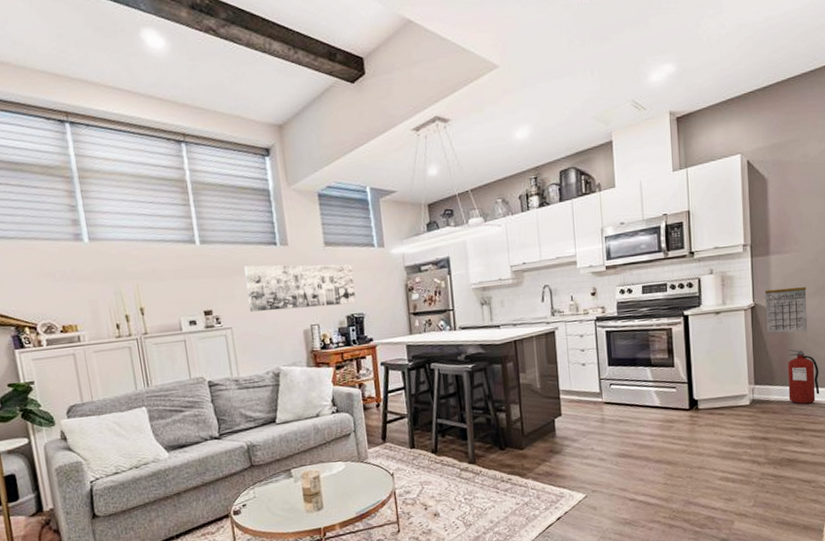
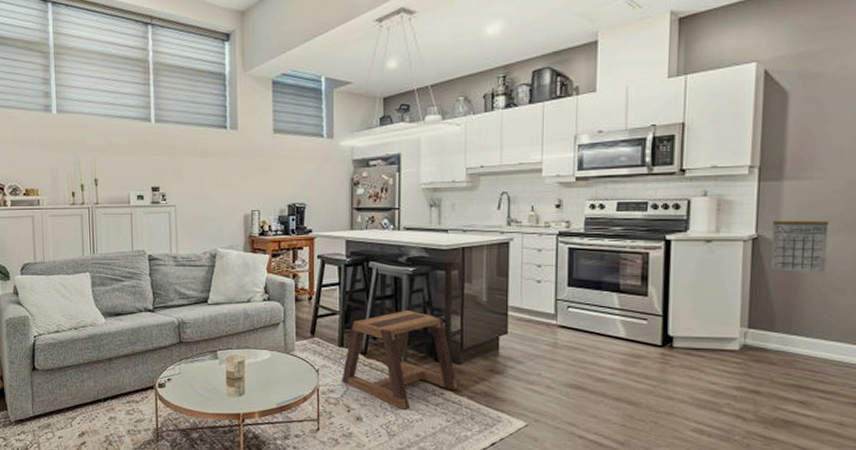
wall art: present [243,264,356,312] -> none [193,147,299,193]
stool: none [416,405,523,501] -> present [342,311,457,411]
fire extinguisher: present [787,349,820,405] -> none [792,291,837,359]

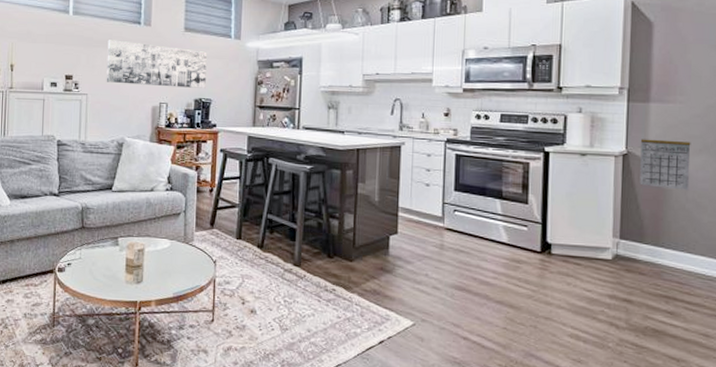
wall art: none [193,147,299,193] -> present [106,40,207,88]
stool: present [342,311,457,411] -> none [238,207,349,305]

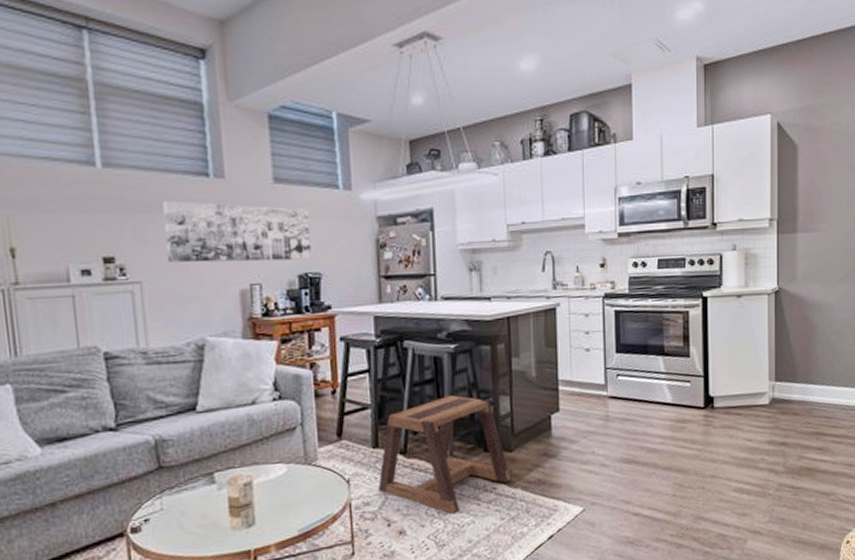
stool: none [238,207,349,305] -> present [378,395,510,515]
calendar: present [640,139,691,190] -> none [791,271,834,323]

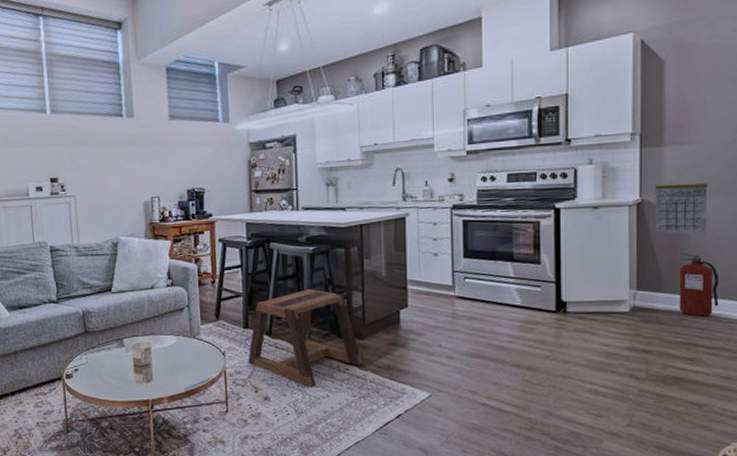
wall art: present [162,201,312,263] -> none [90,136,197,182]
calendar: none [791,271,834,323] -> present [655,183,708,234]
fire extinguisher: none [810,341,843,406] -> present [679,252,719,317]

